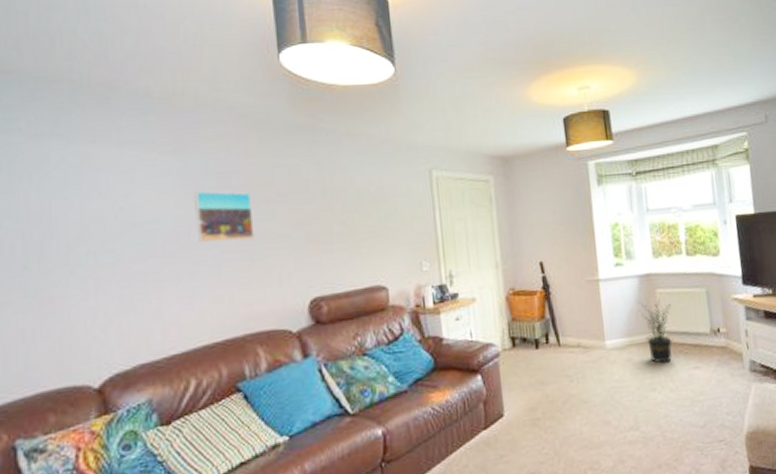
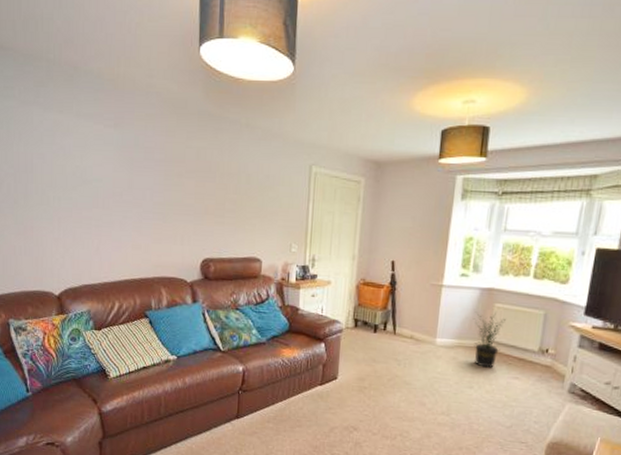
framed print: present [194,191,255,243] -> none [127,161,168,205]

